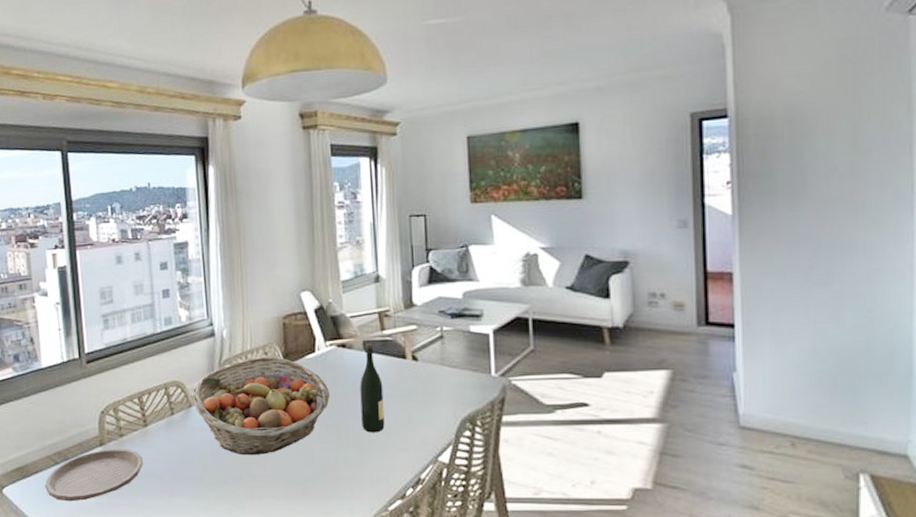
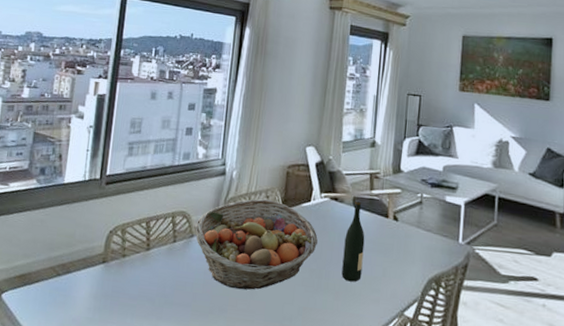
plate: present [45,449,143,502] -> none [43,266,140,314]

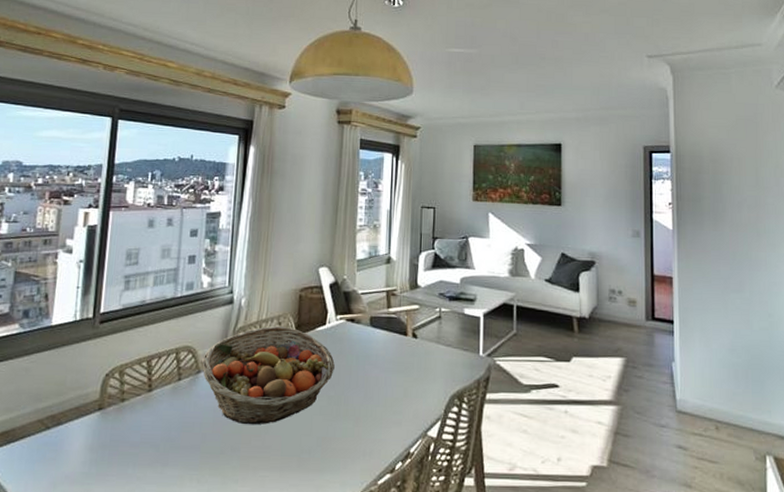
wine bottle: present [341,199,365,282] -> none [361,319,384,406]

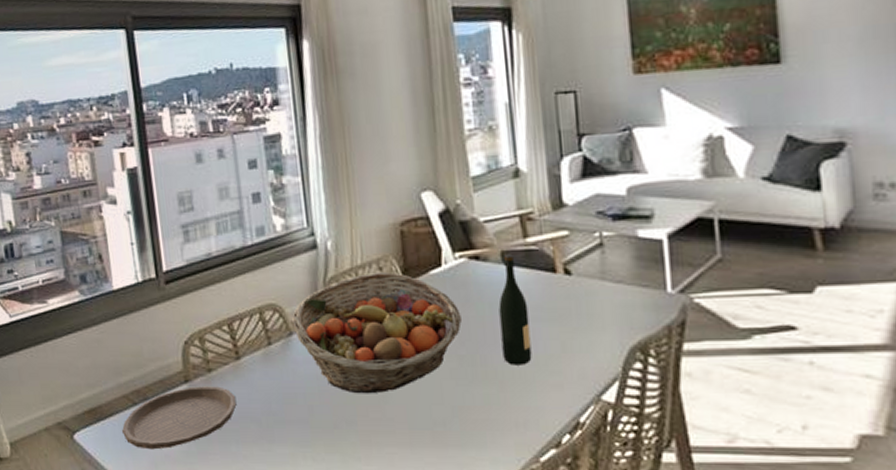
plate: none [29,414,142,471] -> present [122,386,237,450]
wine bottle: none [361,319,384,406] -> present [498,254,532,365]

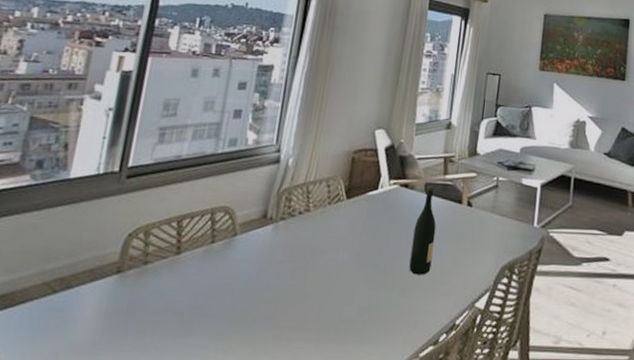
plate: present [122,386,237,450] -> none [30,277,166,340]
fruit basket: present [292,272,462,394] -> none [239,189,384,293]

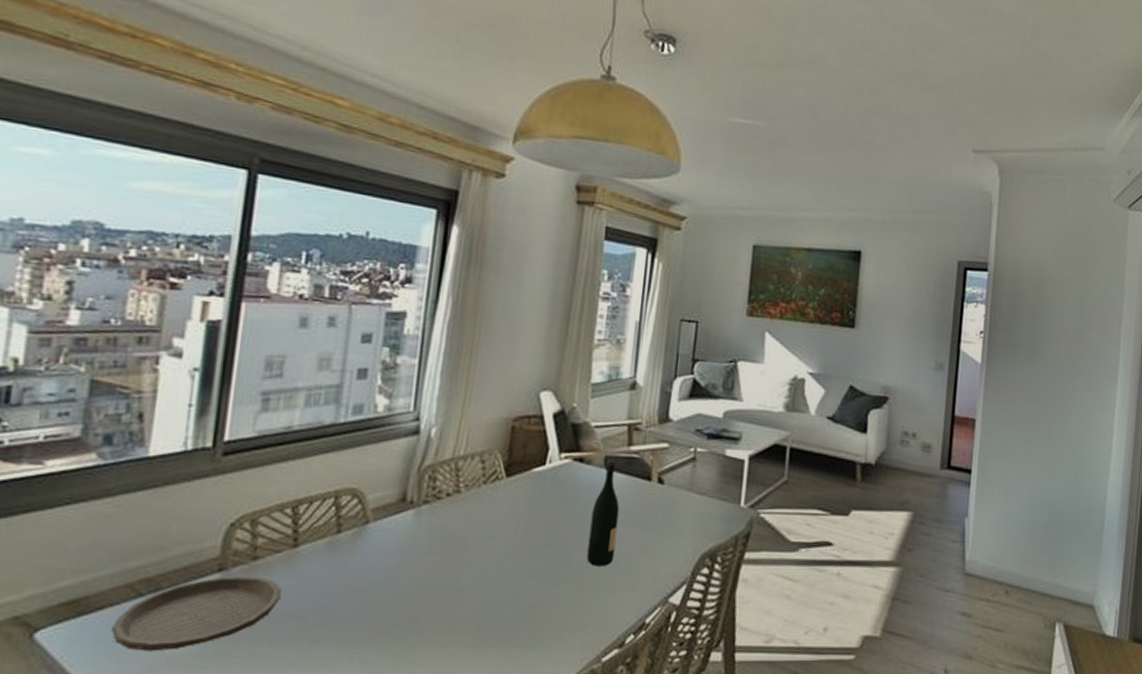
plate: none [30,277,166,340] -> present [112,576,282,652]

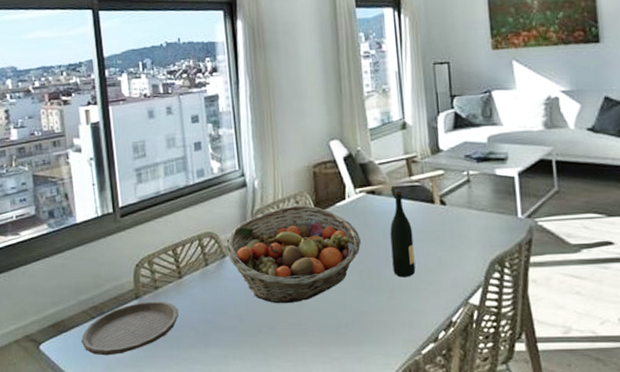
fruit basket: none [372,465,555,591] -> present [225,205,361,304]

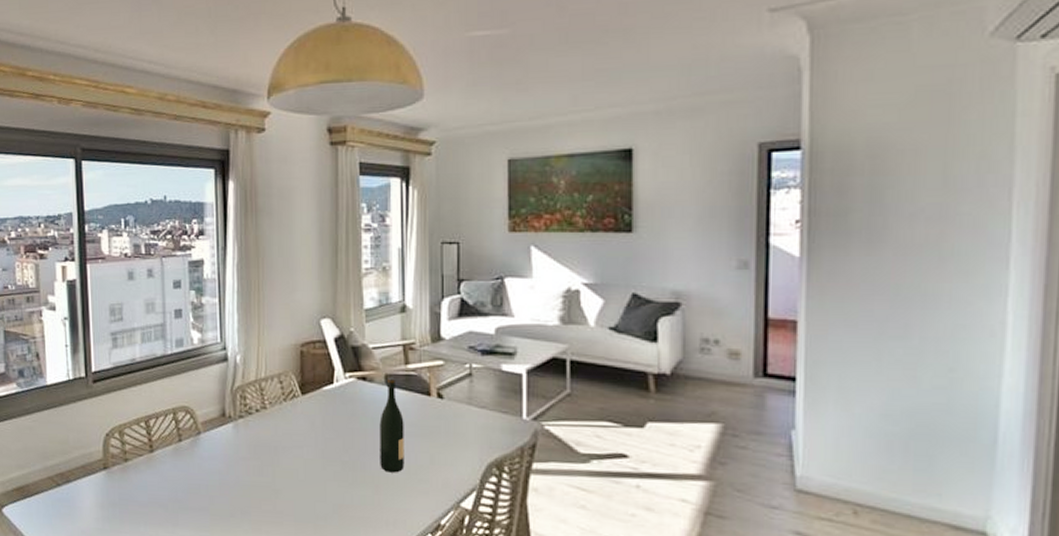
plate: present [81,301,179,356] -> none [46,473,148,526]
fruit basket: present [225,205,361,304] -> none [201,385,347,489]

